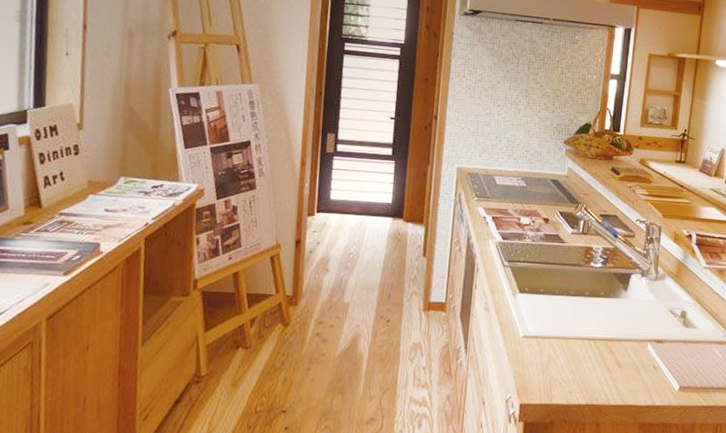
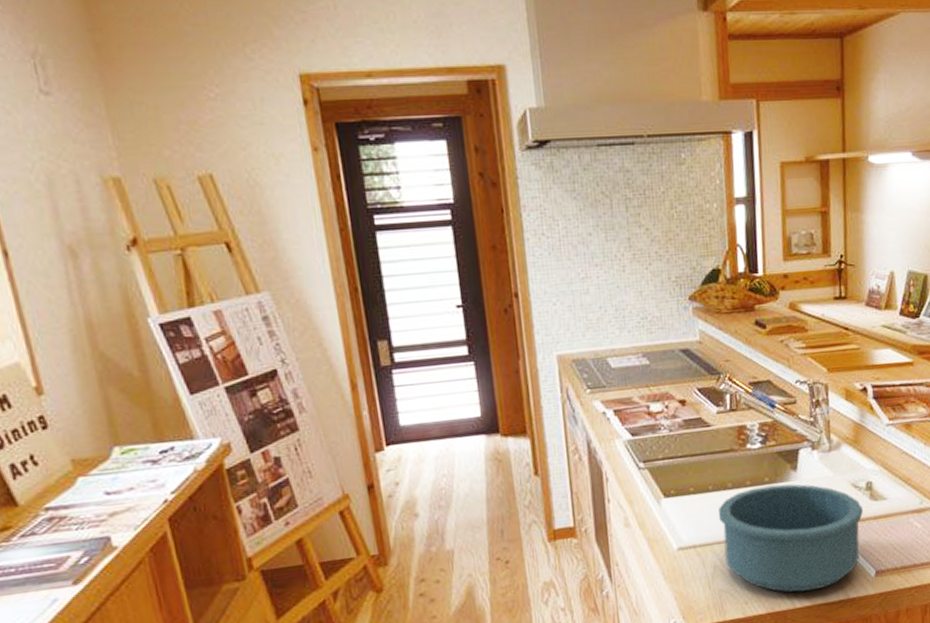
mixing bowl: none [559,298,677,393] -> present [717,484,864,593]

